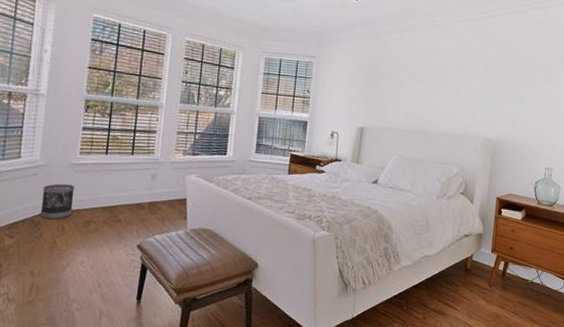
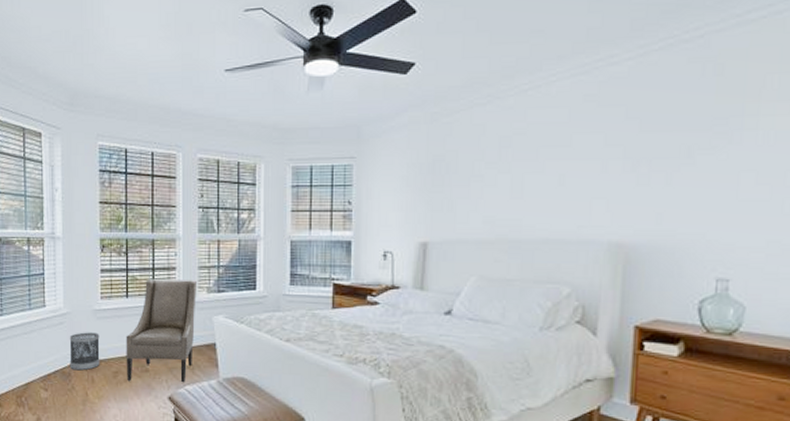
armchair: none [98,139,174,232] -> present [126,279,196,382]

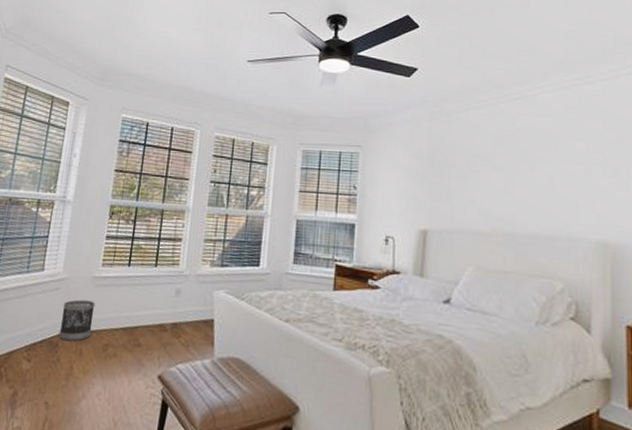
armchair: present [126,279,196,382] -> none [117,249,201,360]

